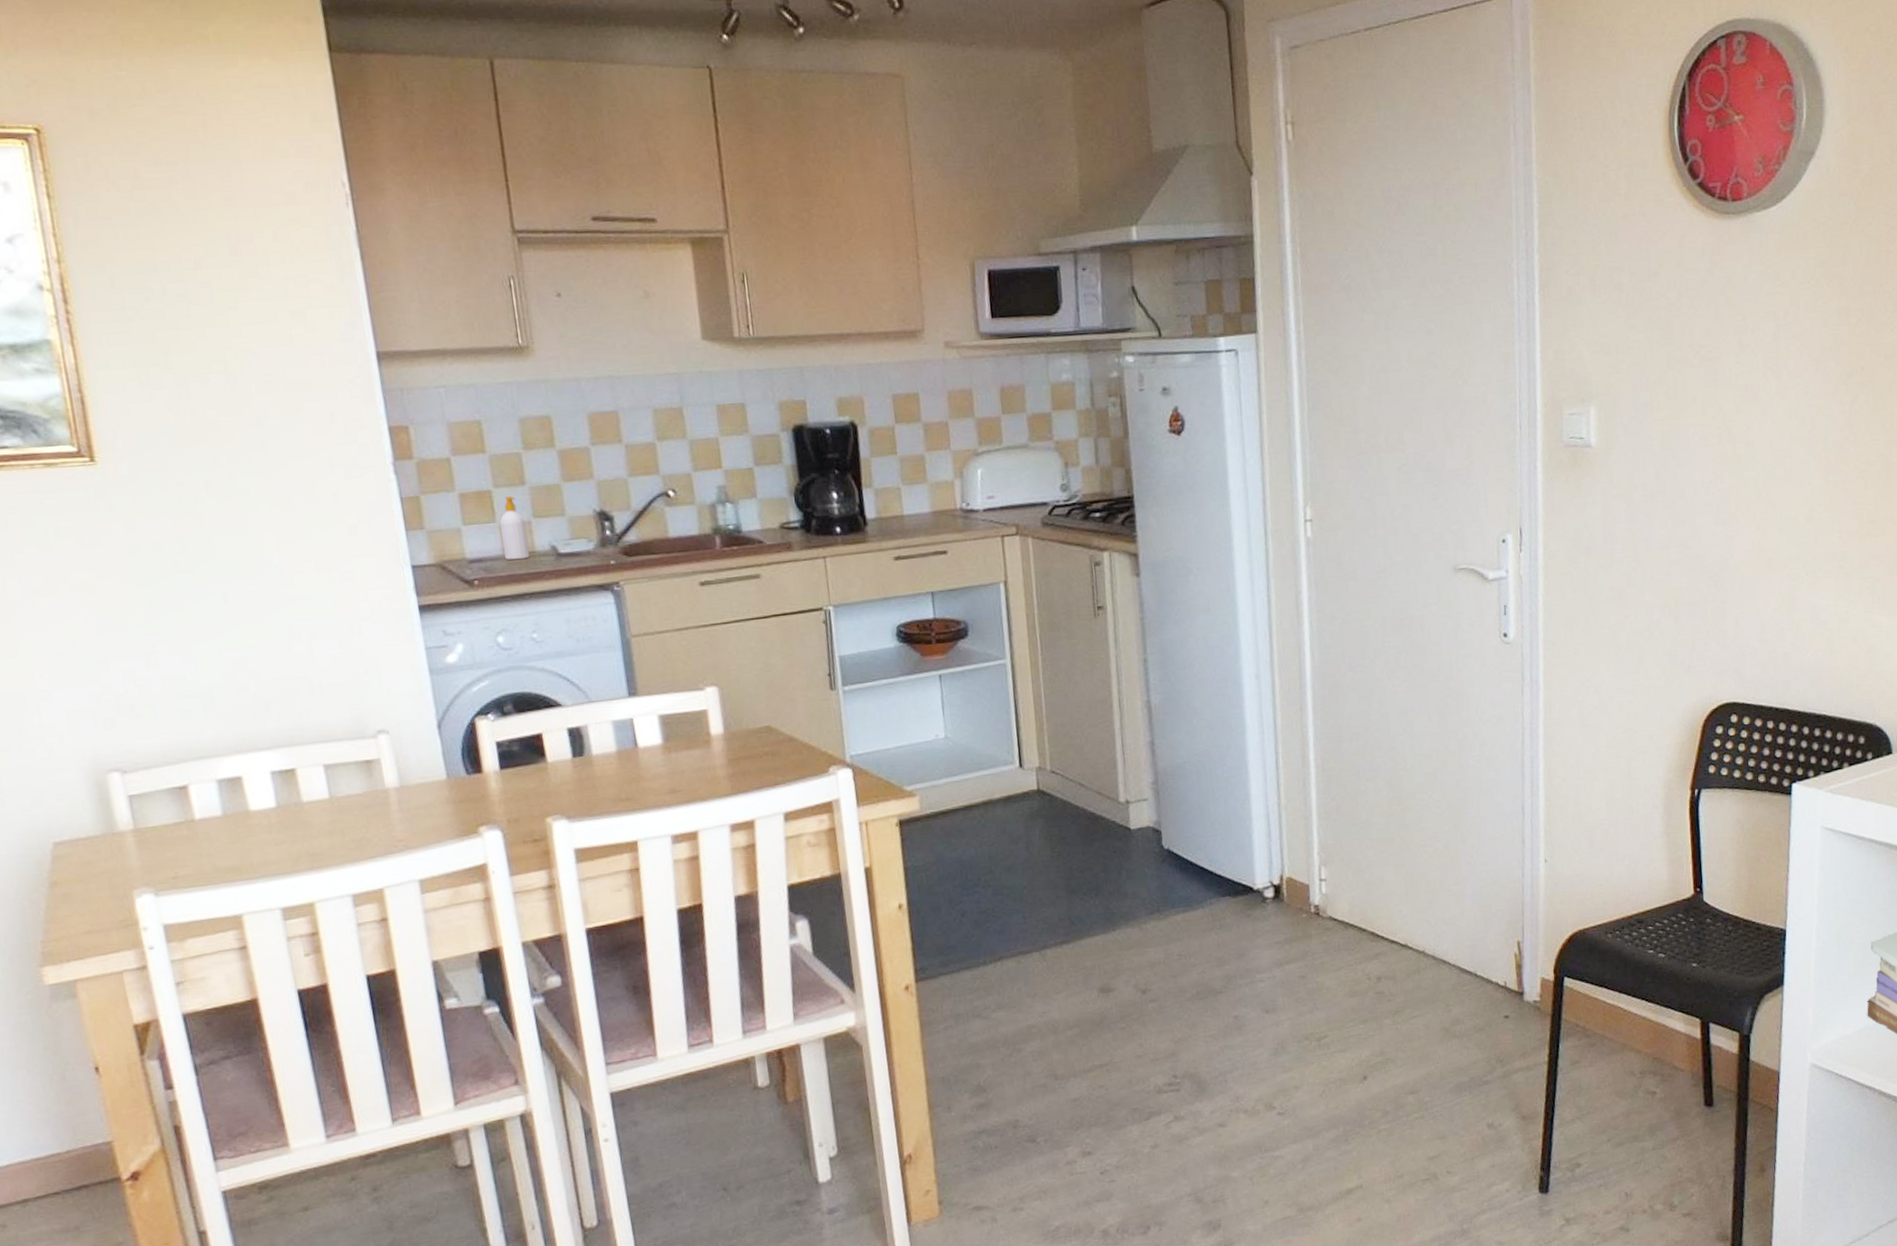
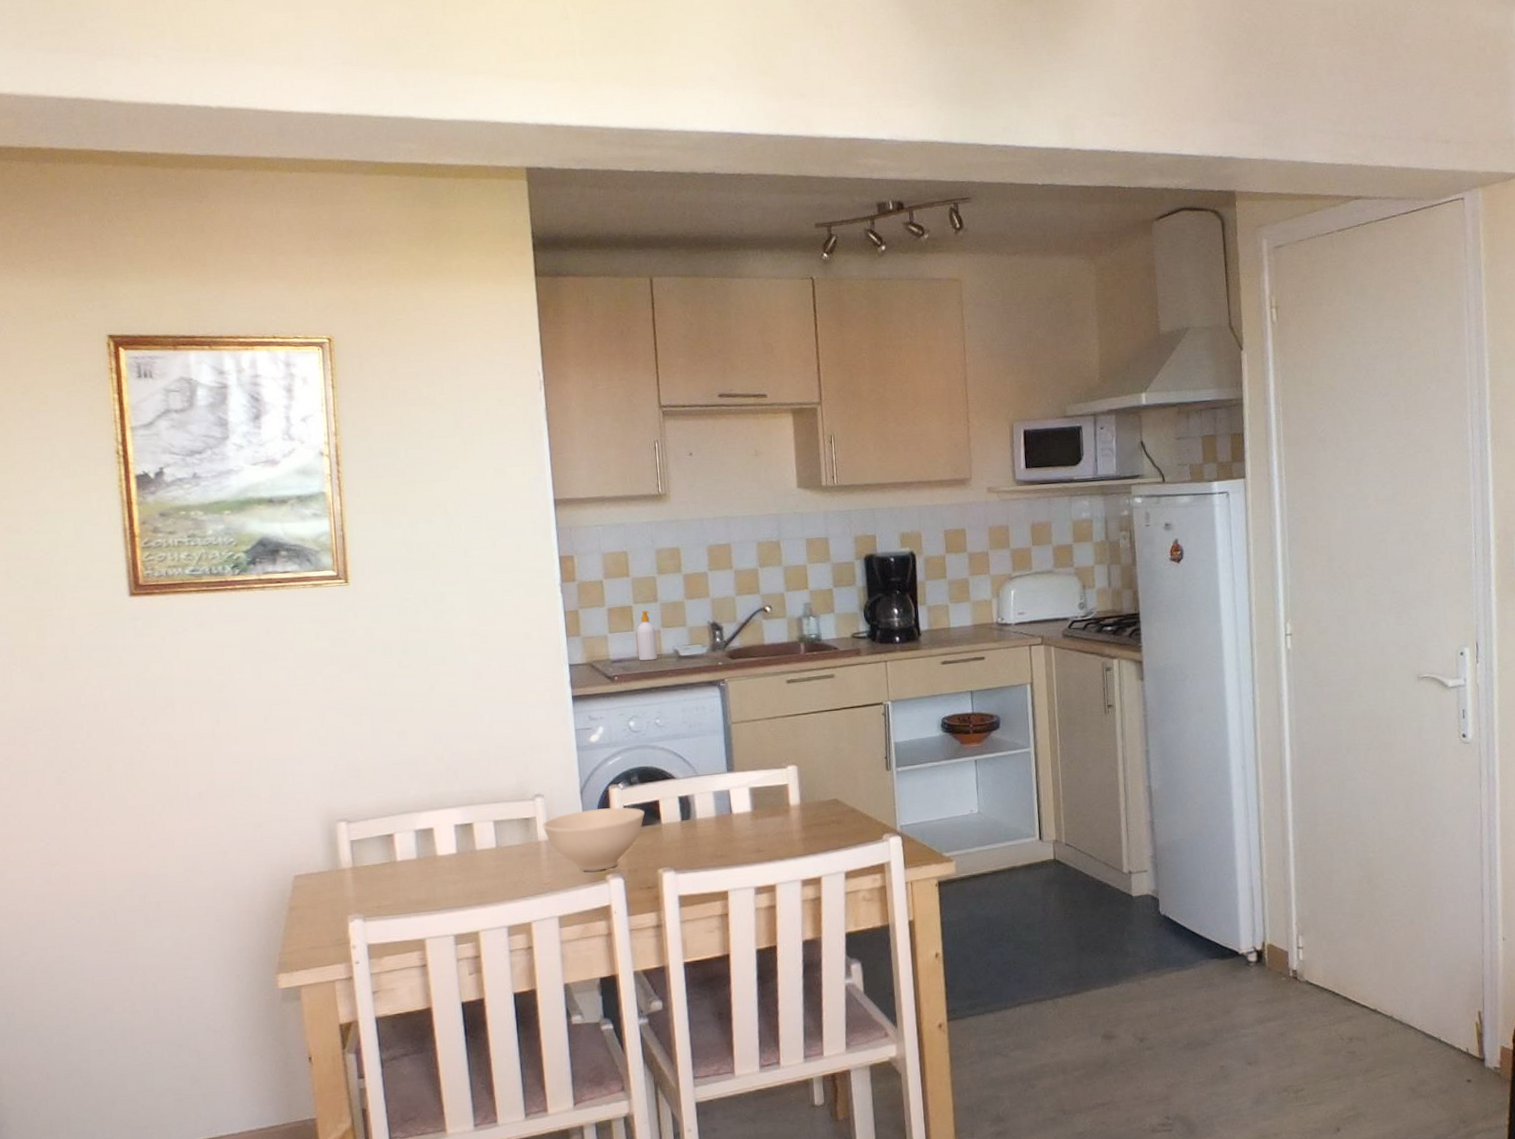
bowl: none [389,743,525,824] -> present [542,807,645,872]

